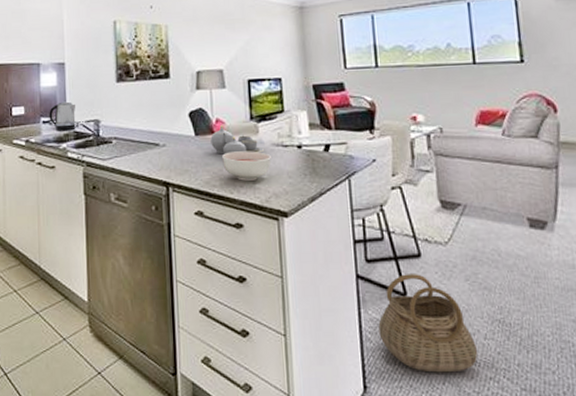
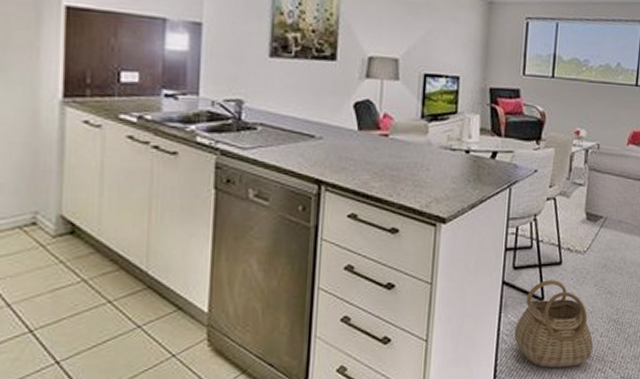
kettle: present [49,101,76,133] -> none [174,72,212,111]
tea set: present [210,125,265,155] -> none [375,121,432,155]
bowl: present [222,151,271,181] -> none [385,151,438,184]

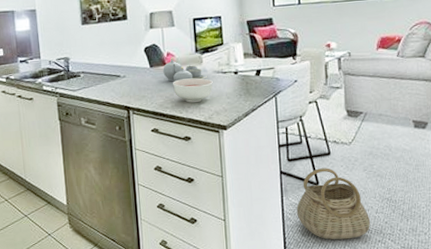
tea set: none [375,121,432,155] -> present [163,58,208,82]
bowl: none [385,151,438,184] -> present [173,78,213,103]

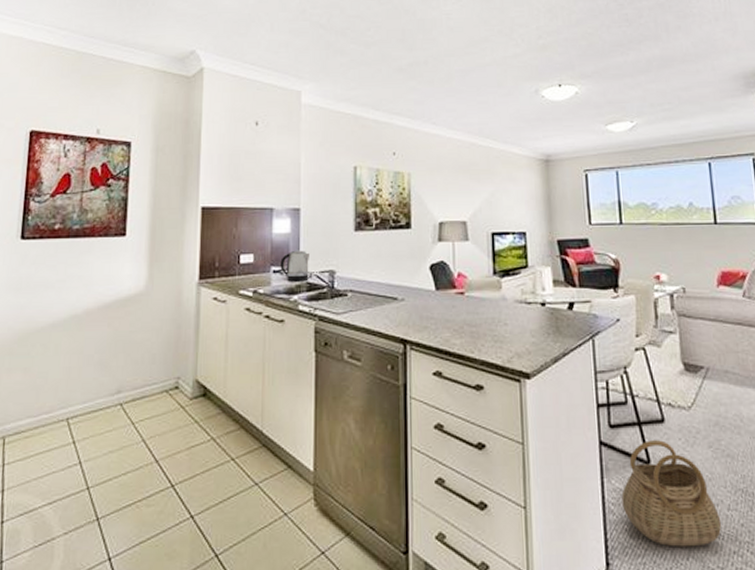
kettle: none [25,43,49,70] -> present [280,250,309,283]
tea set: present [163,58,208,82] -> none [452,280,508,311]
bowl: present [173,78,213,103] -> none [463,307,514,339]

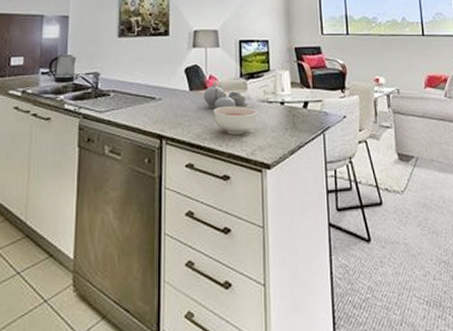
tea set: none [452,280,508,311] -> present [204,81,252,109]
bowl: none [463,307,514,339] -> present [214,106,257,134]
basket: present [621,440,722,547] -> none [347,221,429,315]

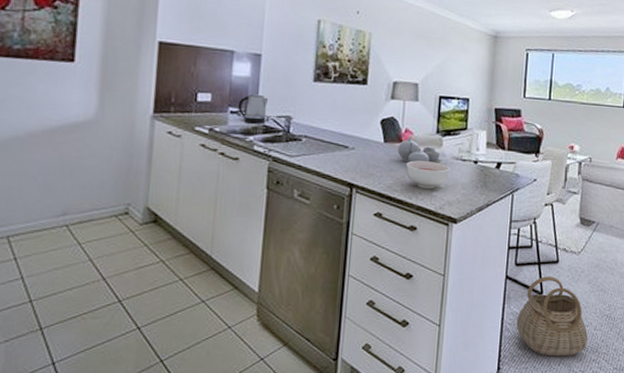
basket: none [347,221,429,315] -> present [516,277,588,356]

